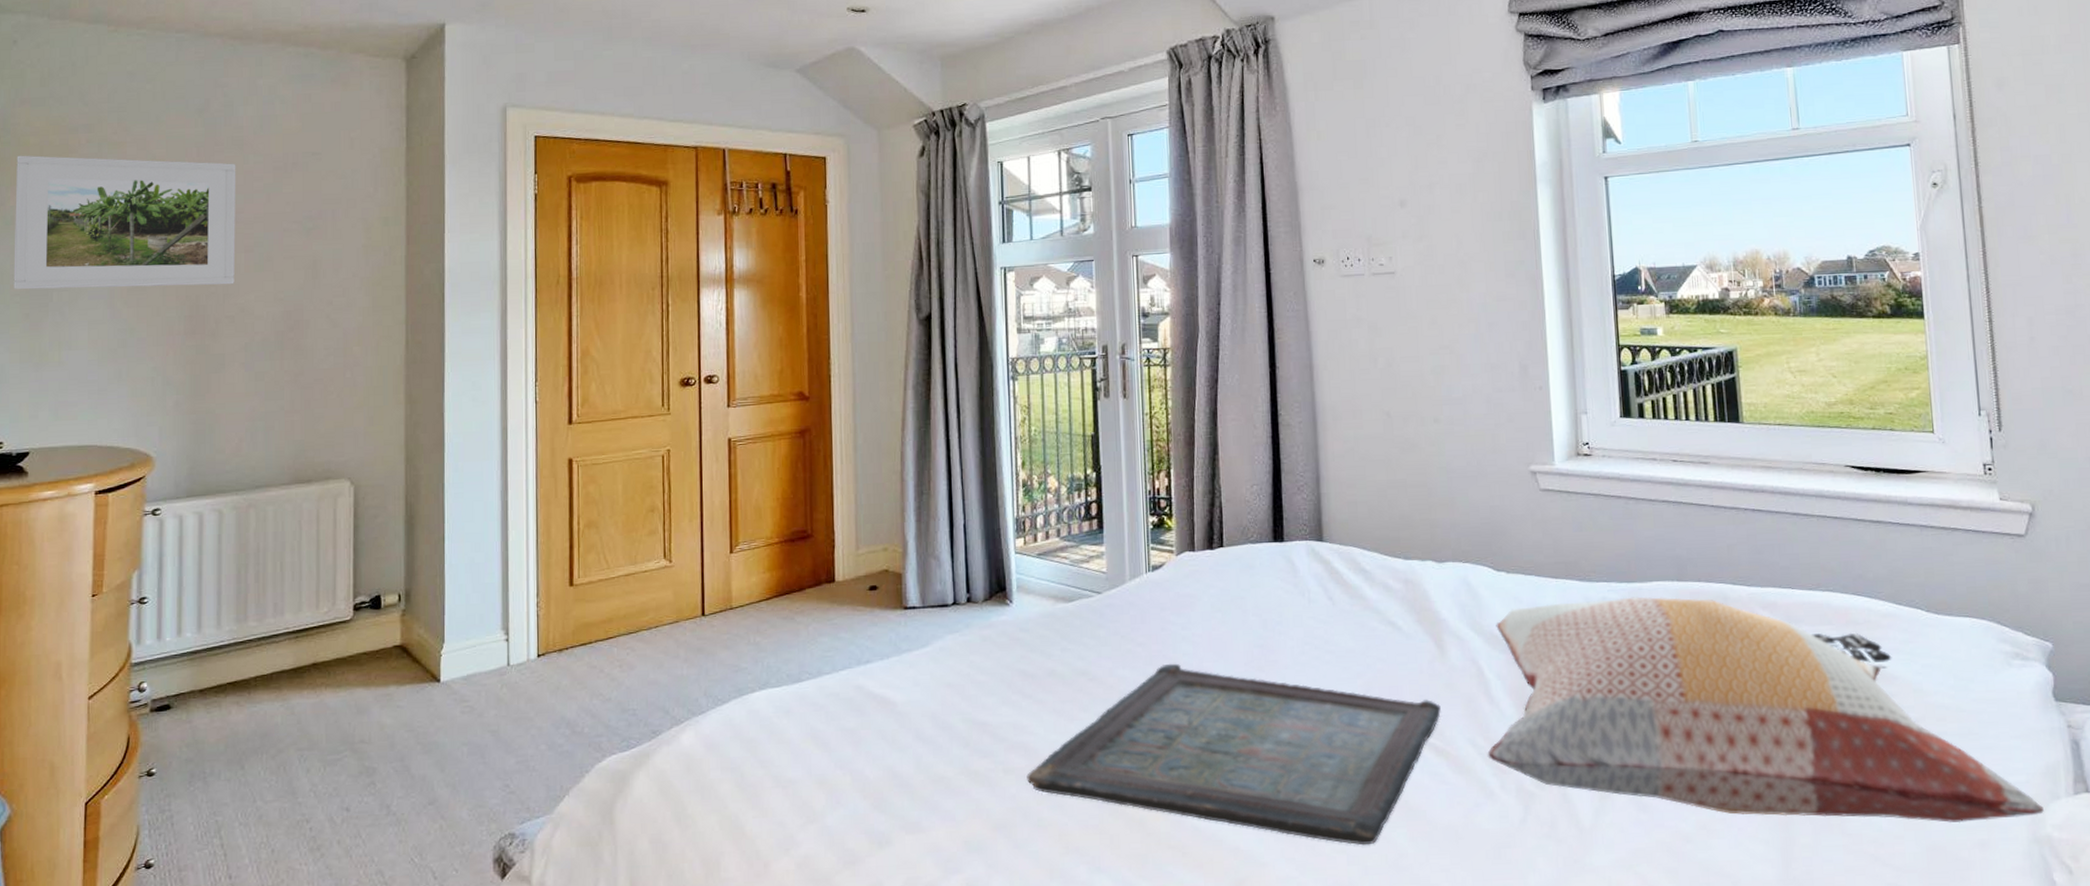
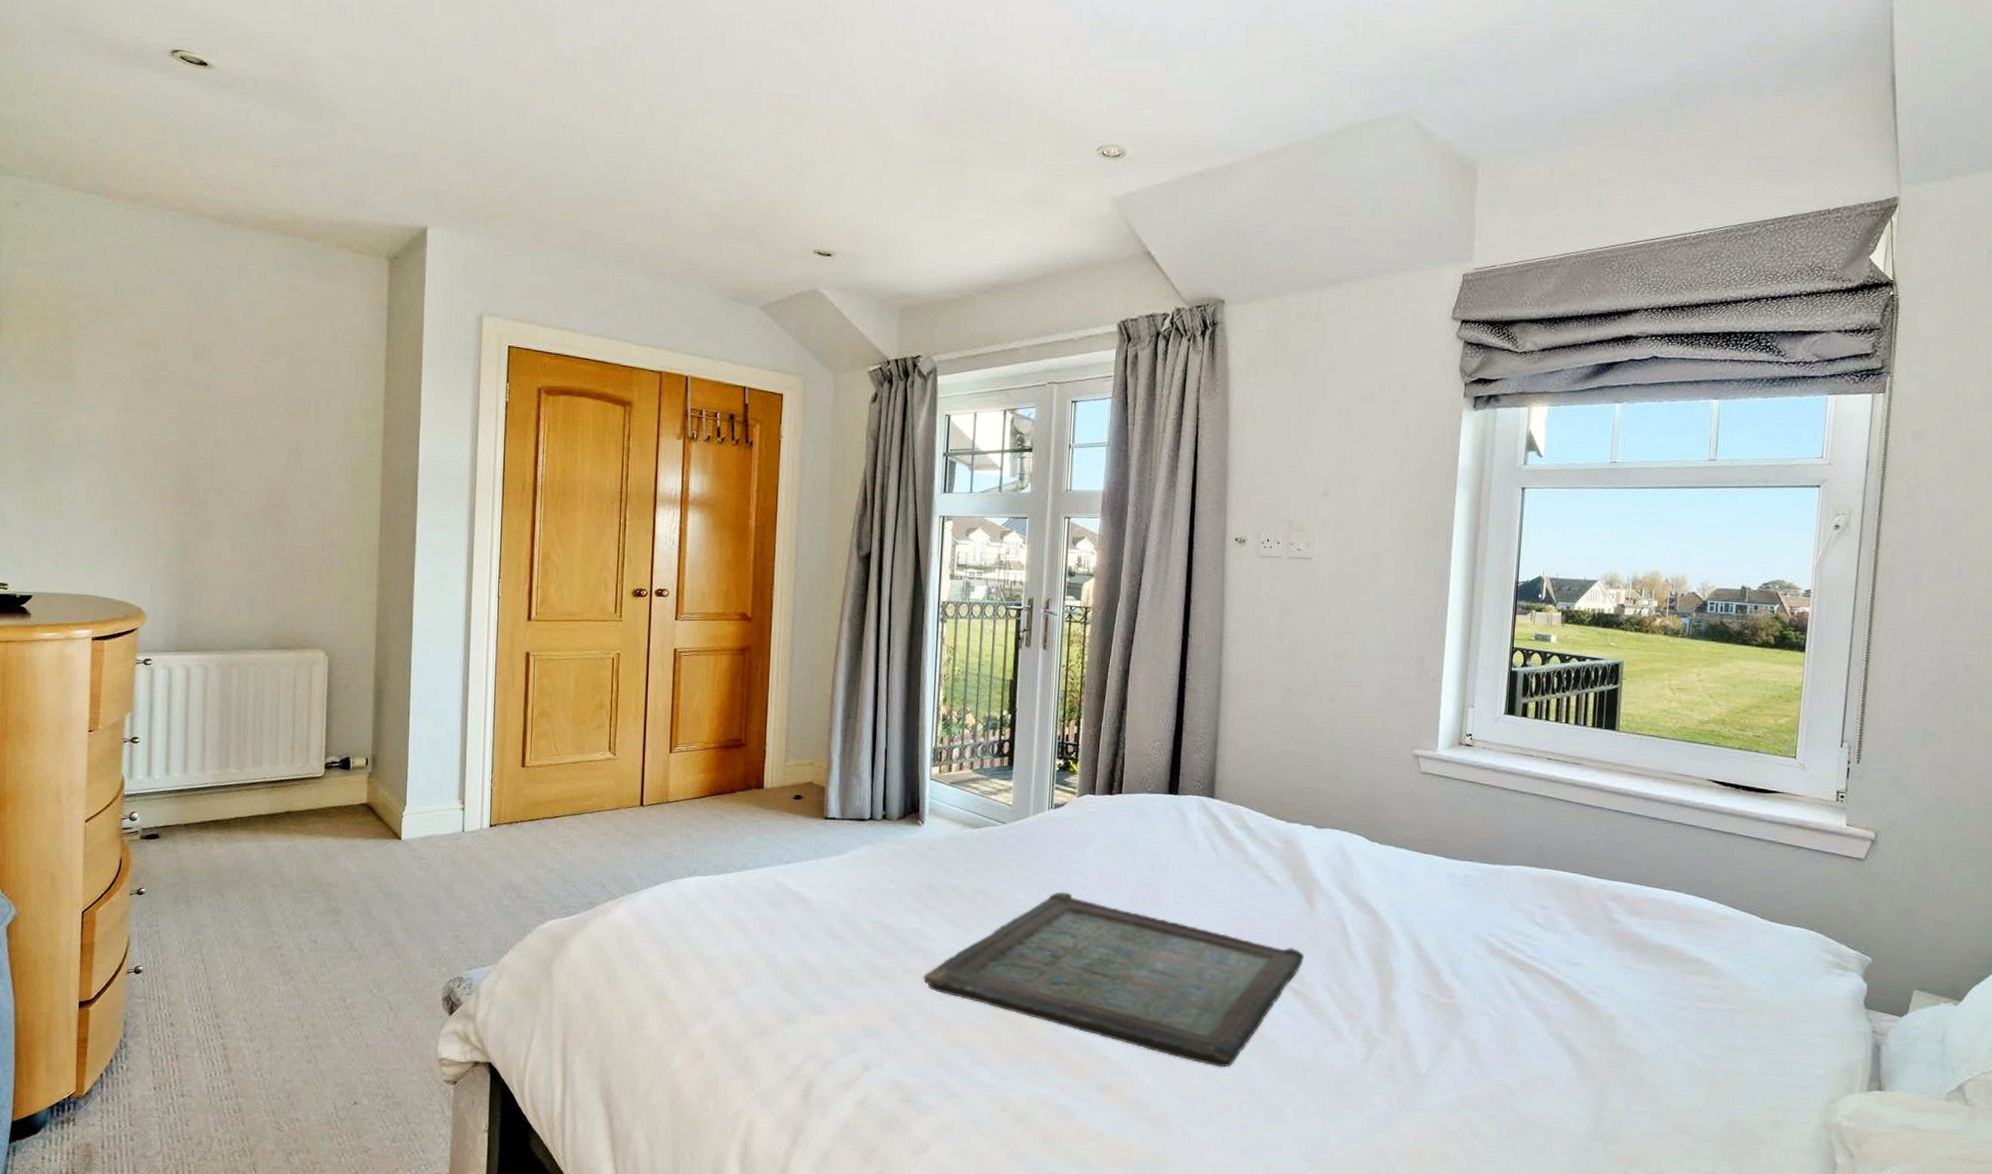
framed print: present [13,155,236,290] -> none [17,316,226,459]
decorative pillow: present [1487,596,2044,823] -> none [1341,875,1838,1105]

